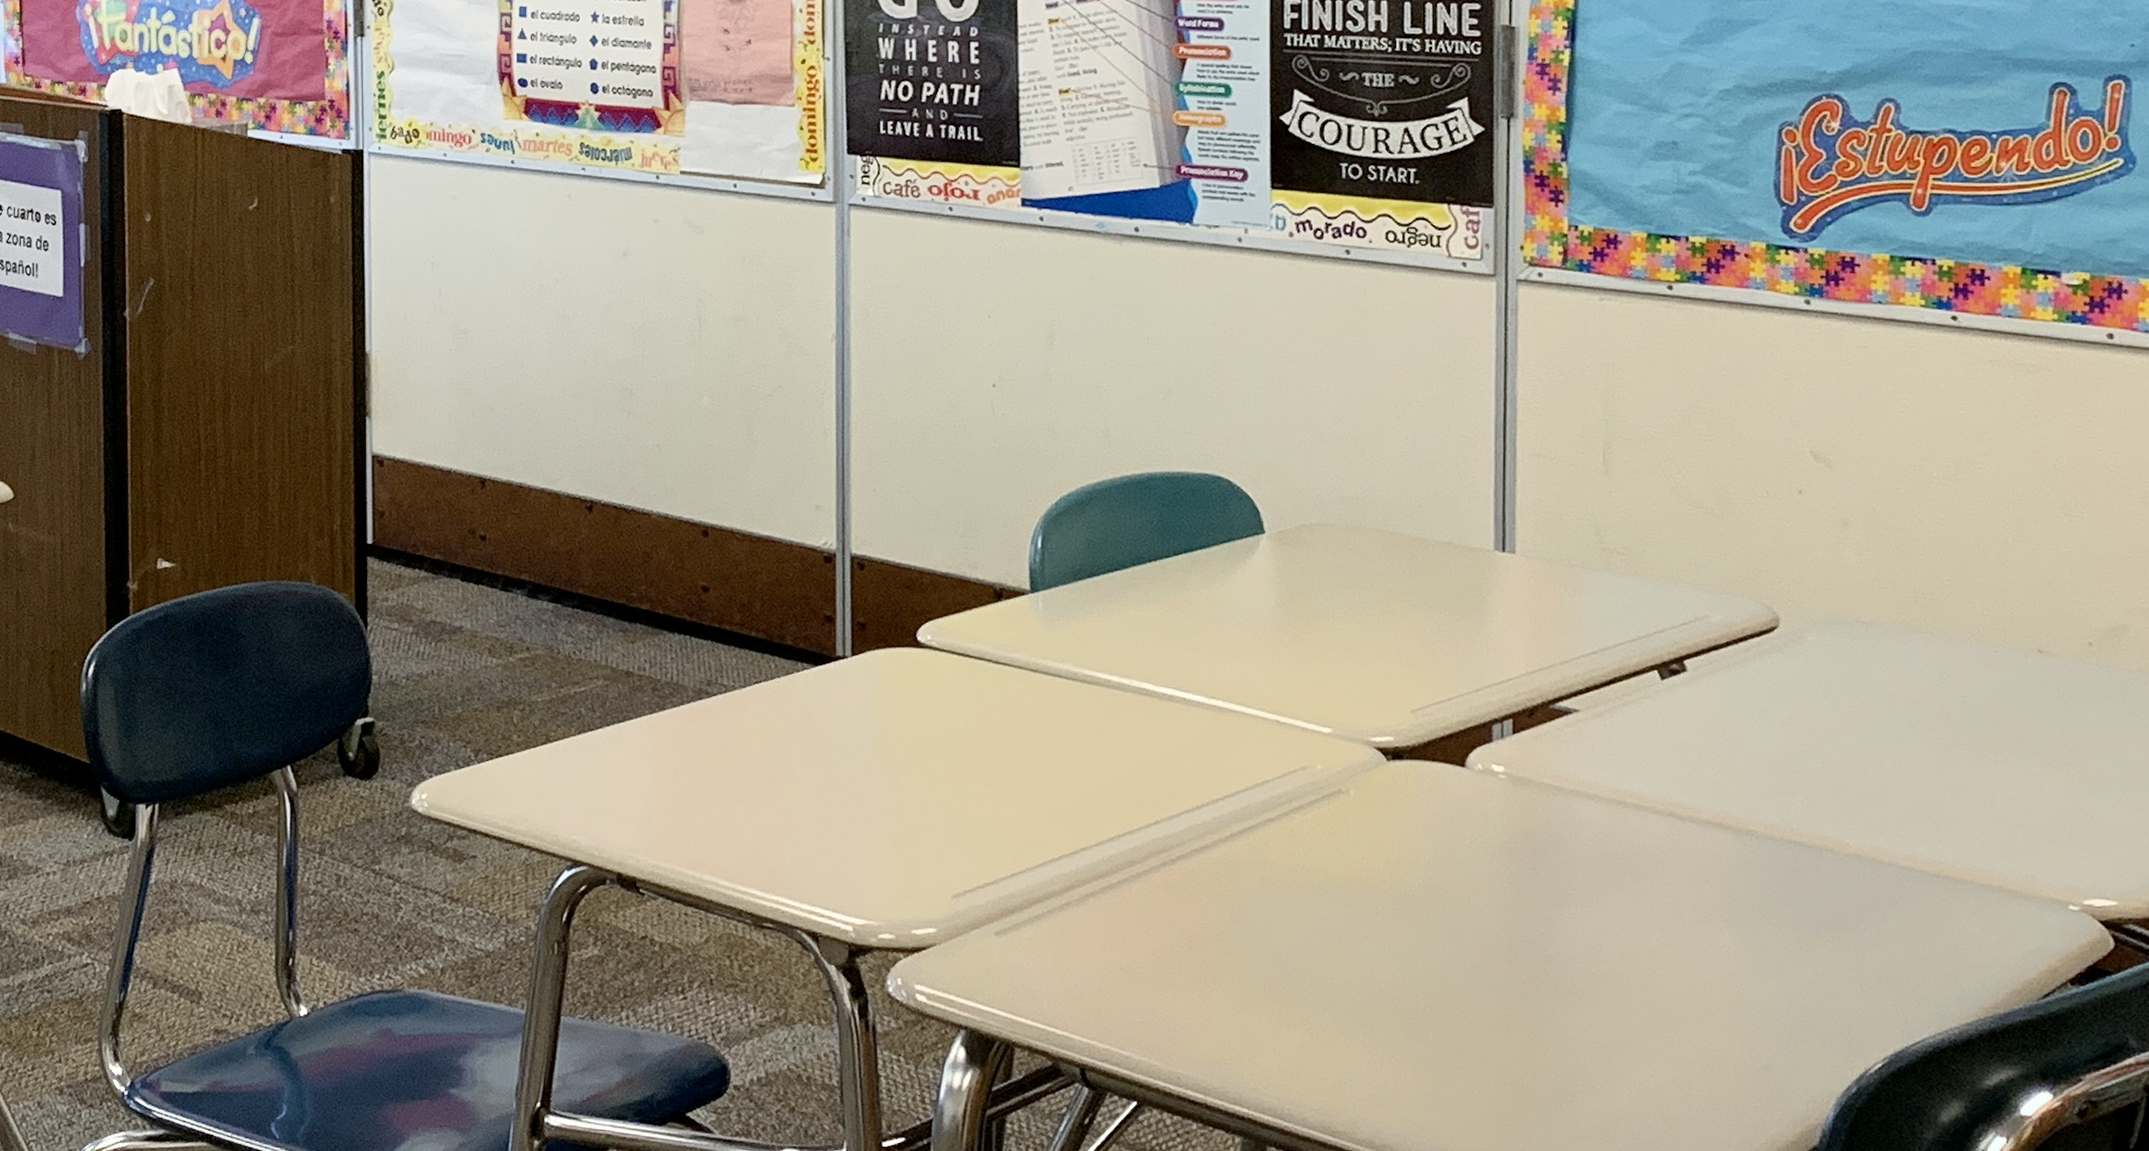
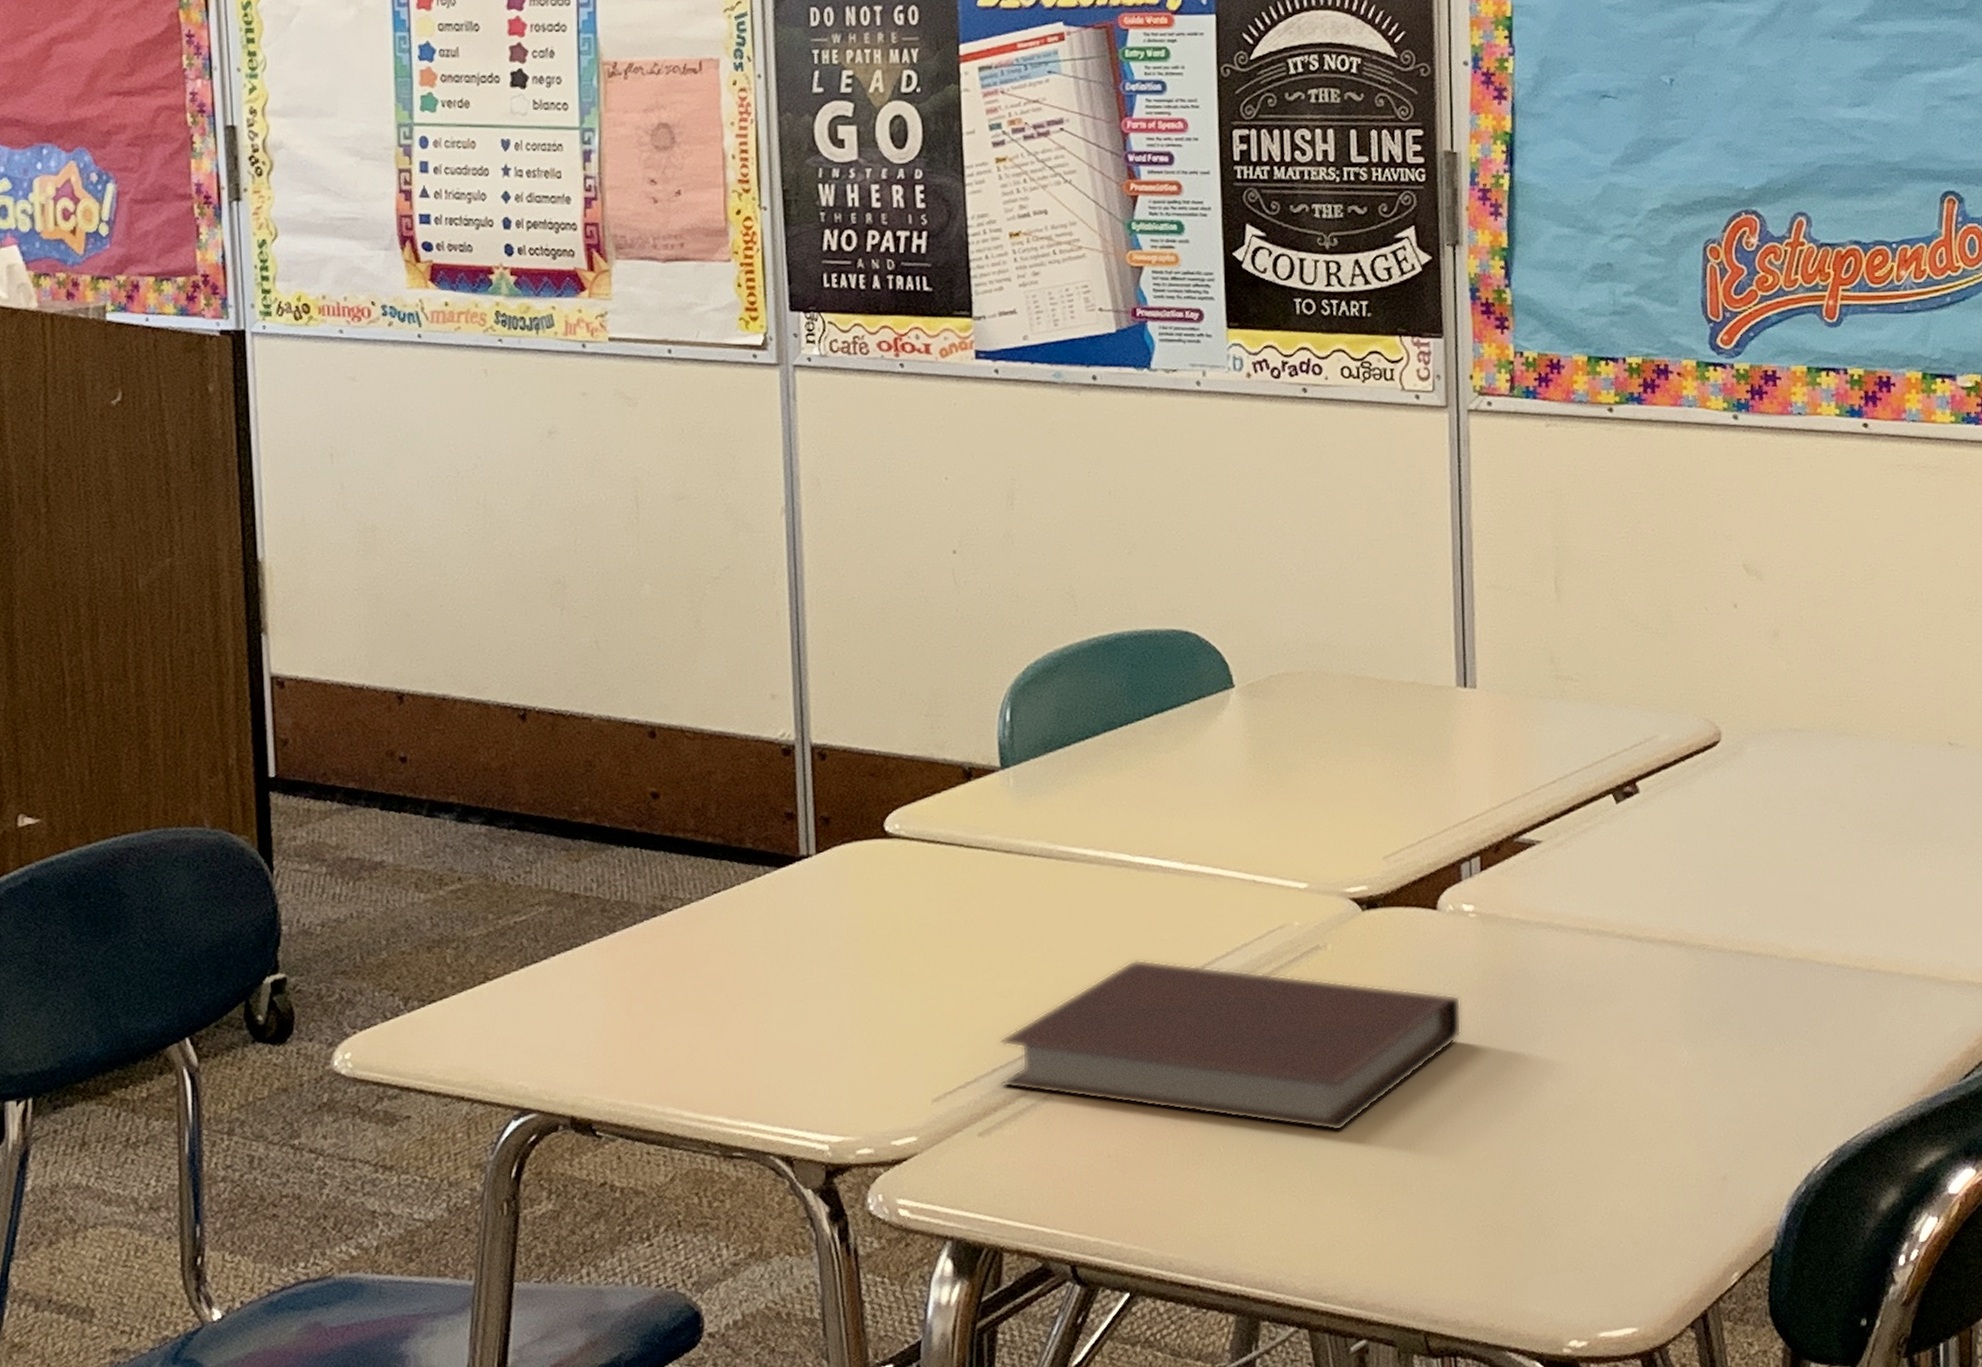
notebook: none [1019,785,1487,973] -> present [1000,959,1462,1132]

